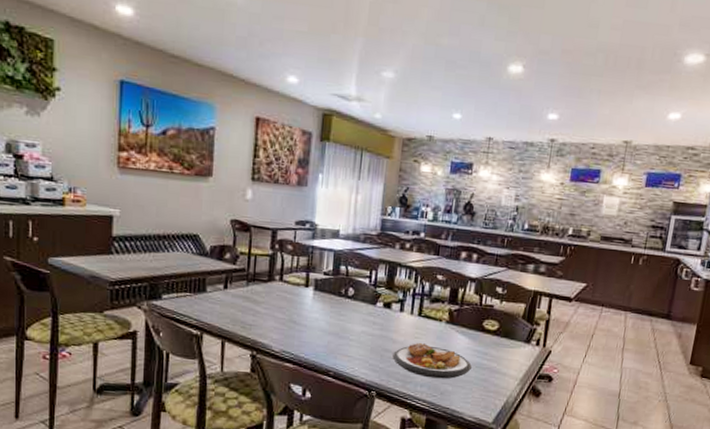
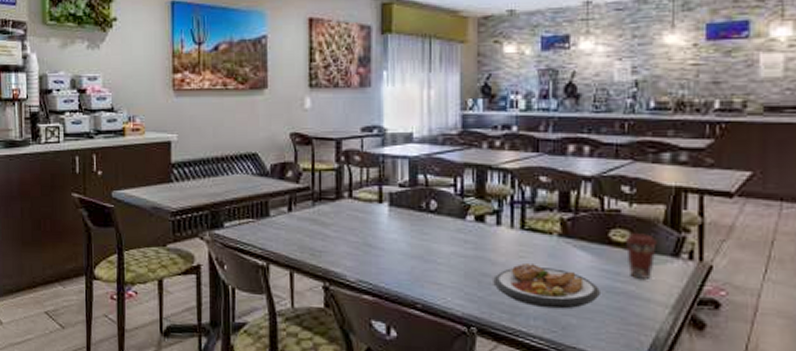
coffee cup: none [493,323,516,360] -> present [625,232,657,281]

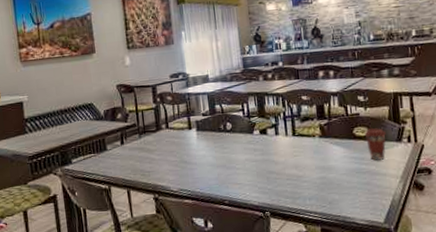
plate: present [493,262,600,309] -> none [277,159,352,191]

